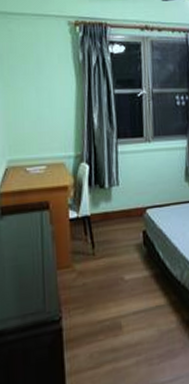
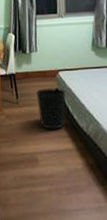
wastebasket: none [117,230,156,284] -> present [35,87,66,129]

